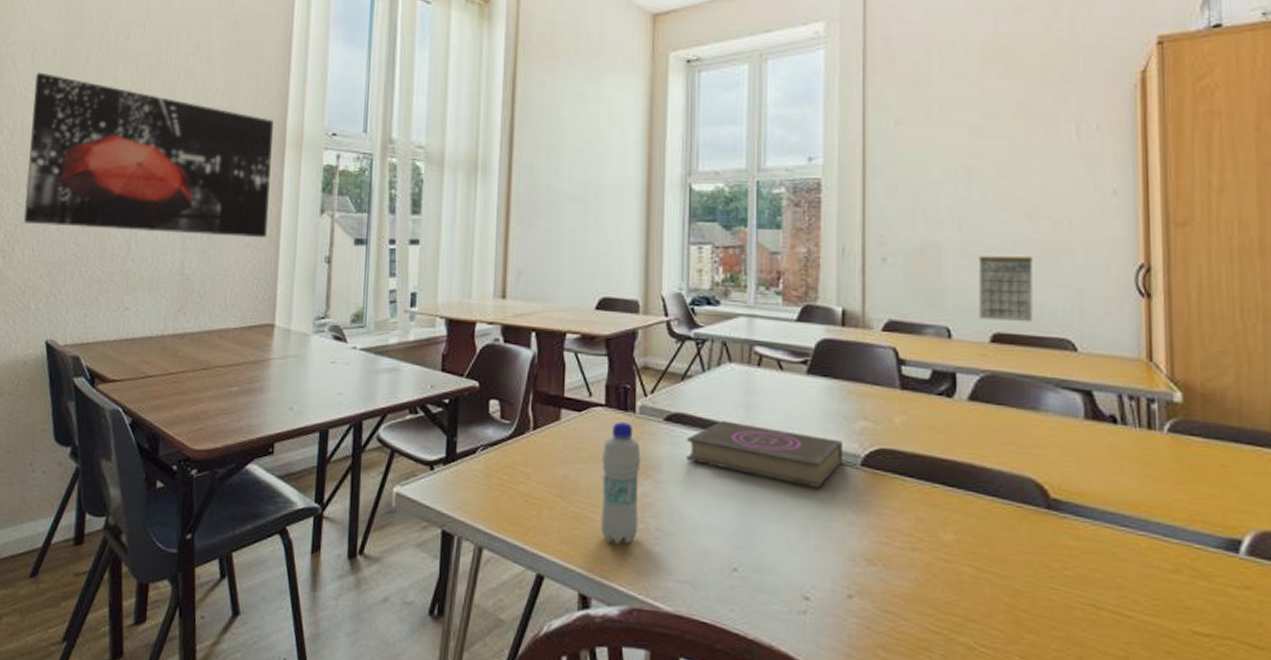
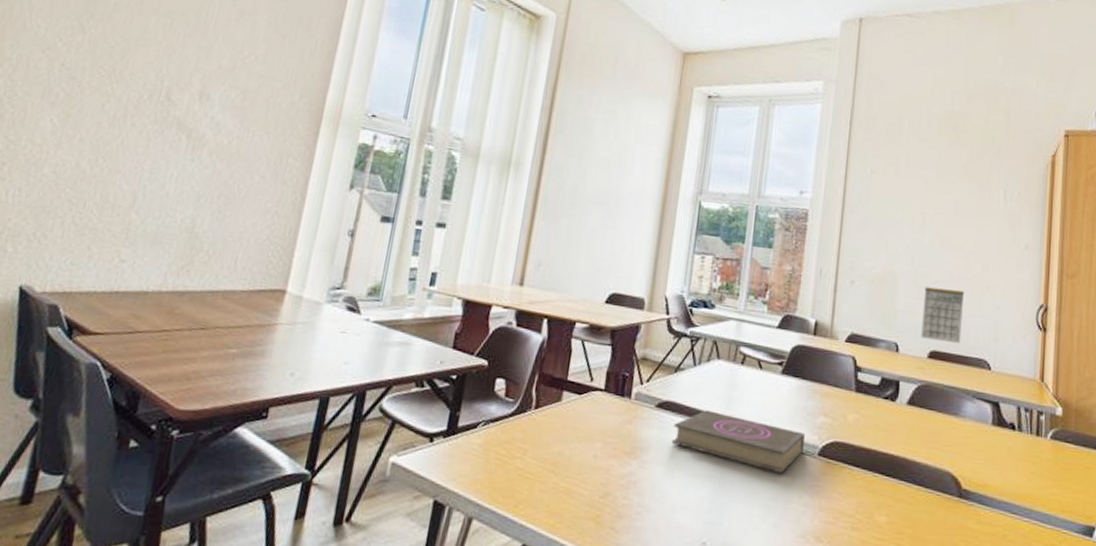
wall art: present [23,72,273,238] -> none [13,11,313,206]
bottle: present [600,422,641,545] -> none [587,406,632,519]

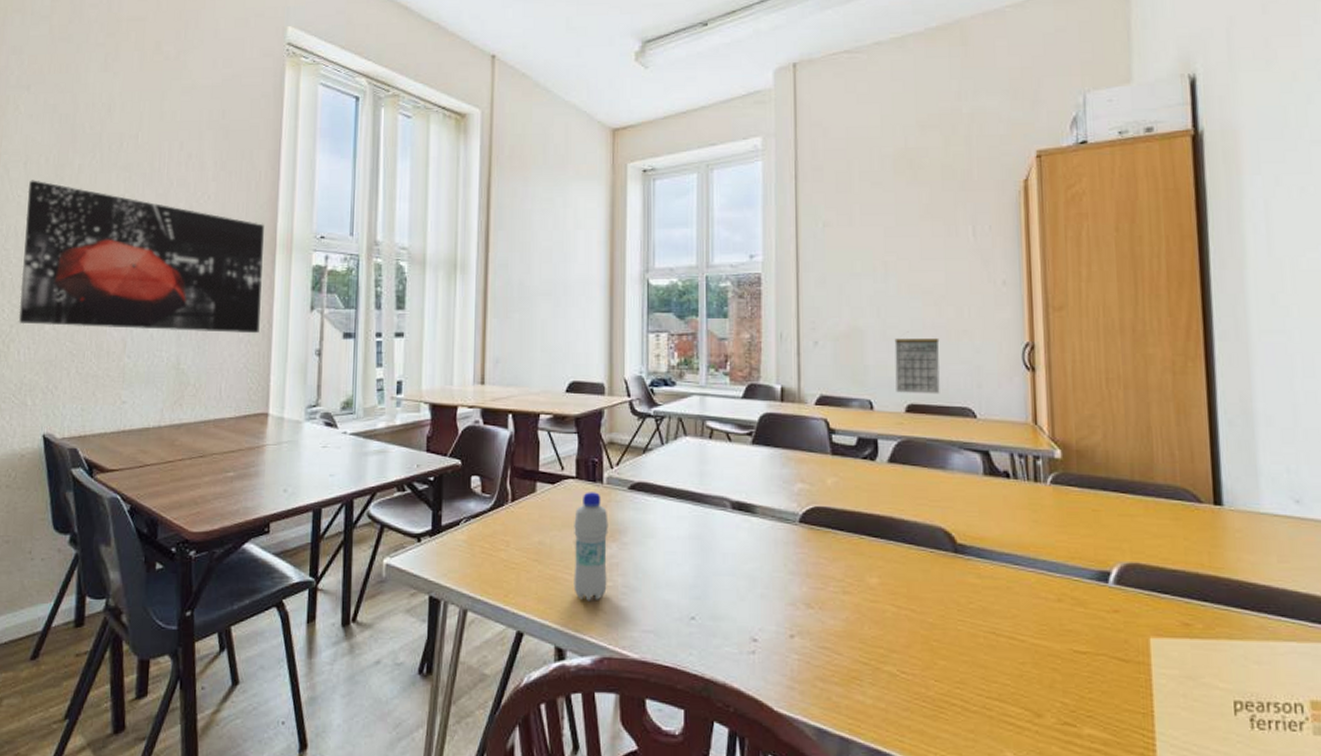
wall art: none [13,11,313,206] -> present [18,180,264,334]
bottle: none [587,406,632,519] -> present [574,492,609,601]
book: present [672,410,806,473] -> none [649,487,785,543]

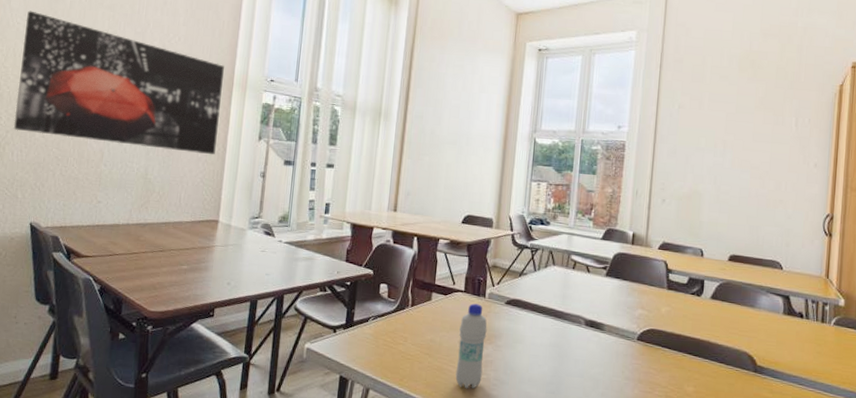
calendar: present [894,338,940,394] -> none [722,202,761,249]

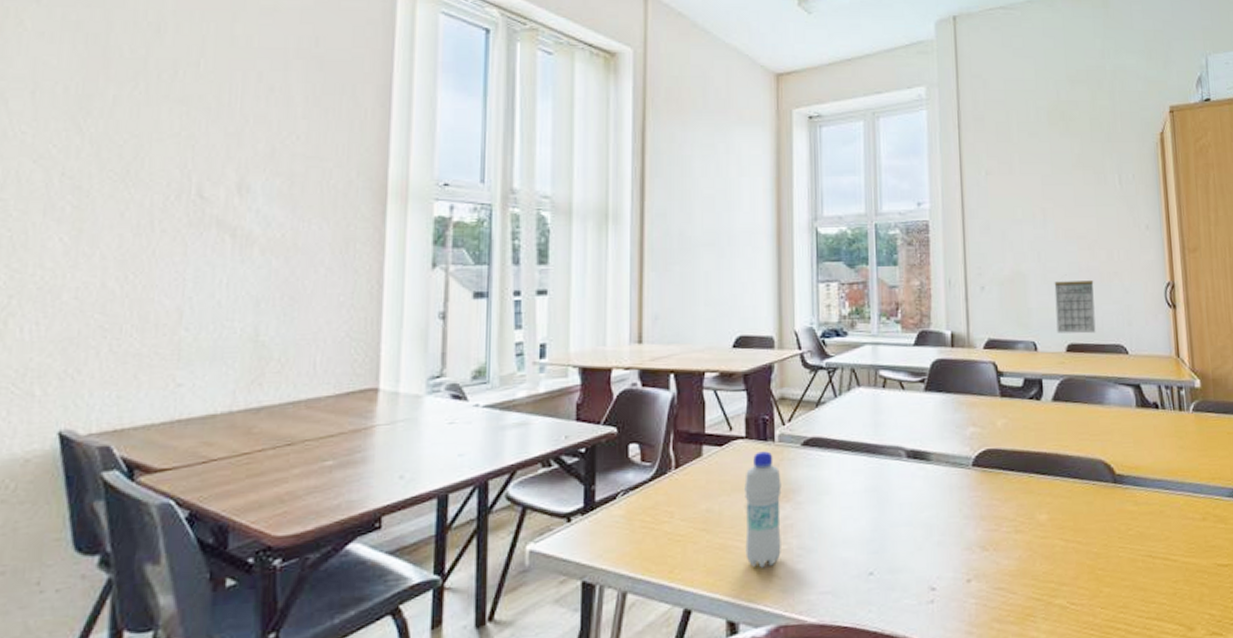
wall art: present [13,10,224,155] -> none [21,113,371,297]
calendar: none [722,202,761,249] -> present [1054,280,1096,334]

